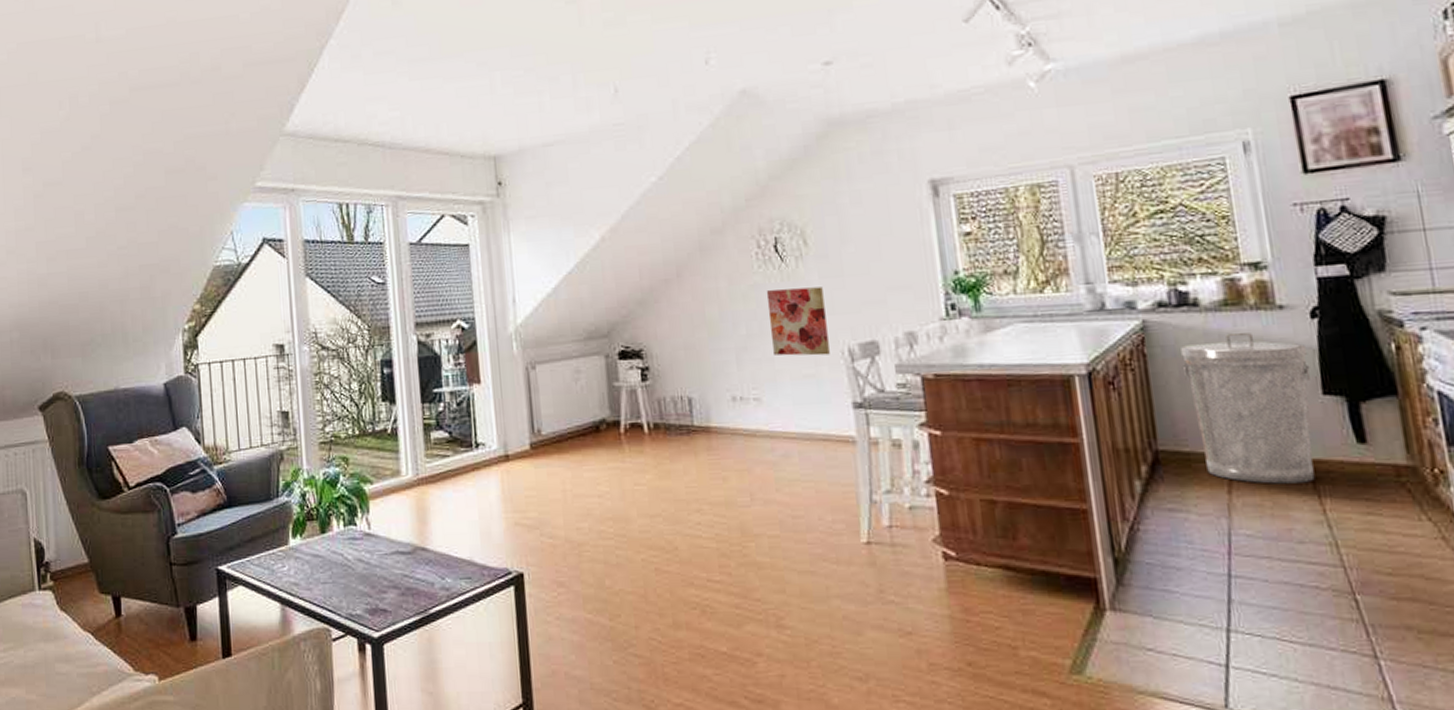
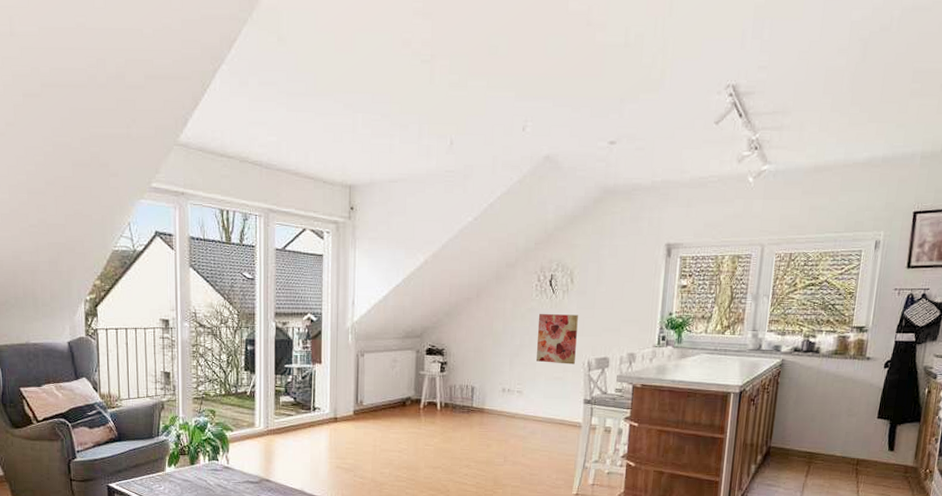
trash can: present [1181,332,1315,484] -> none [797,373,876,473]

